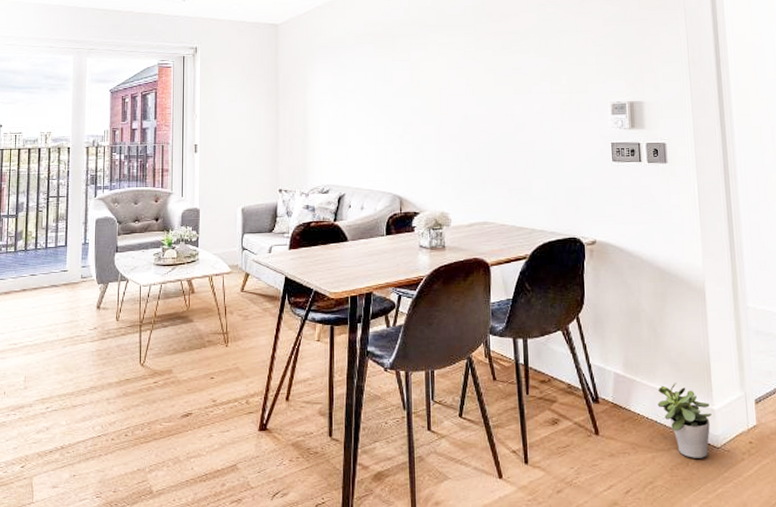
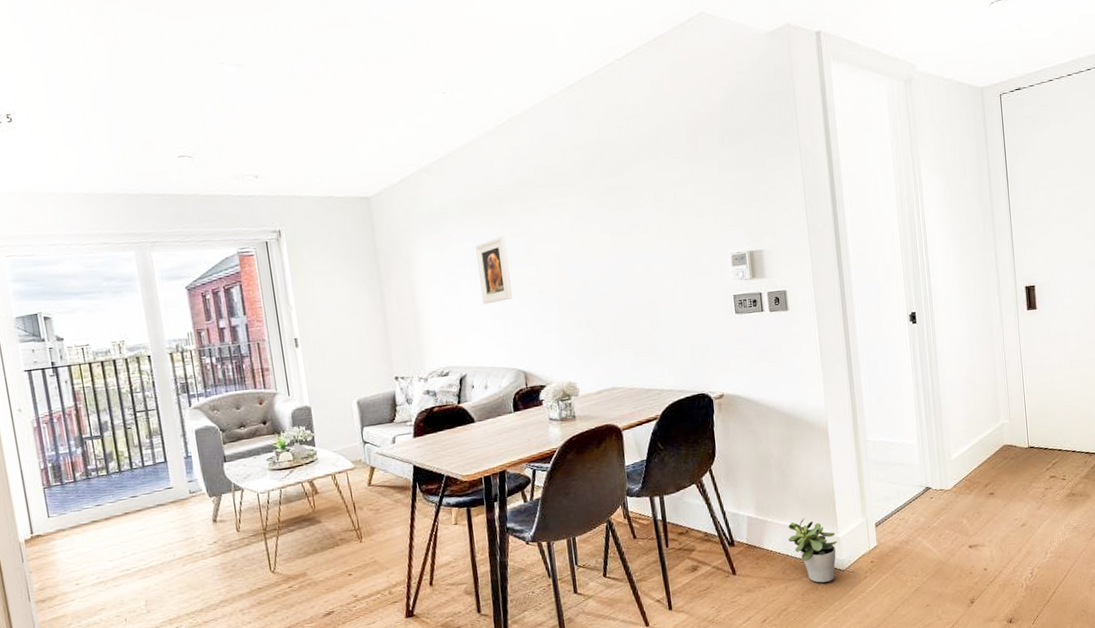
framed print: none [367,68,396,130] -> present [476,236,513,305]

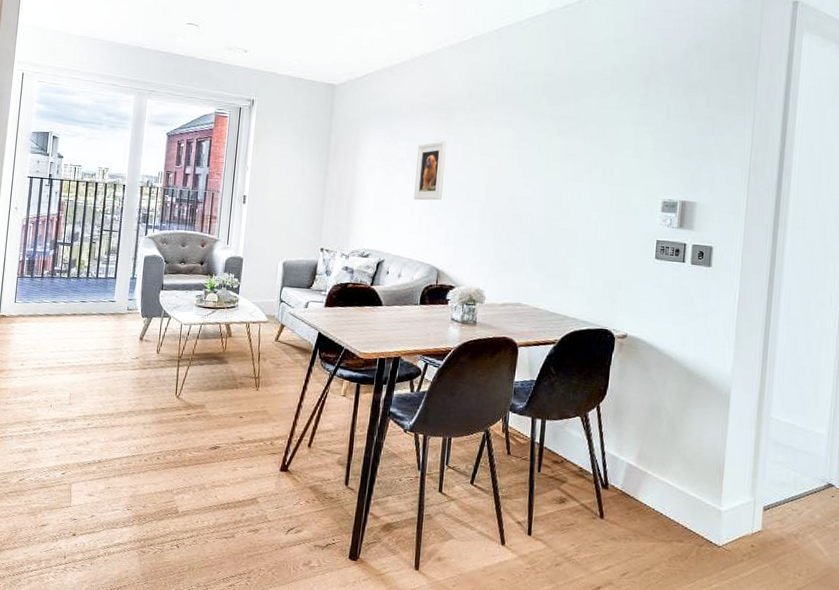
potted plant: present [788,518,837,583] -> none [665,480,718,554]

